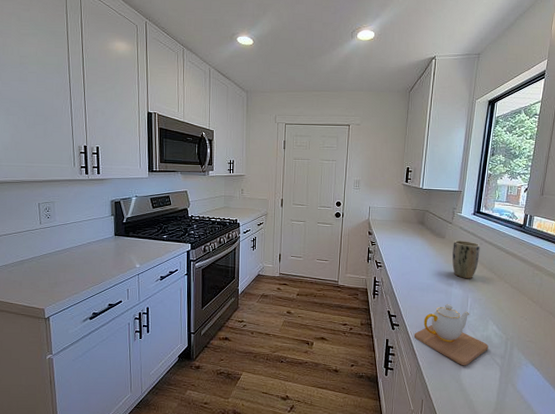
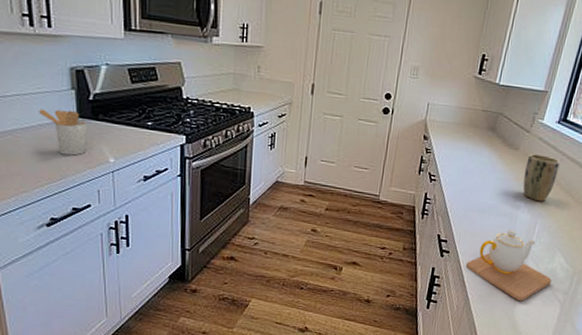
utensil holder: none [88,230,121,264] -> present [38,109,87,156]

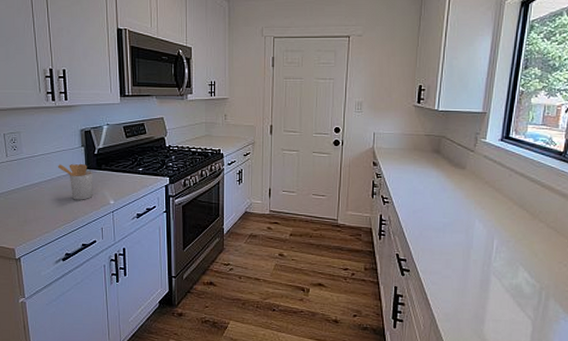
teapot: present [465,229,552,302] -> none [427,245,518,319]
plant pot: present [523,154,560,202] -> none [474,172,509,217]

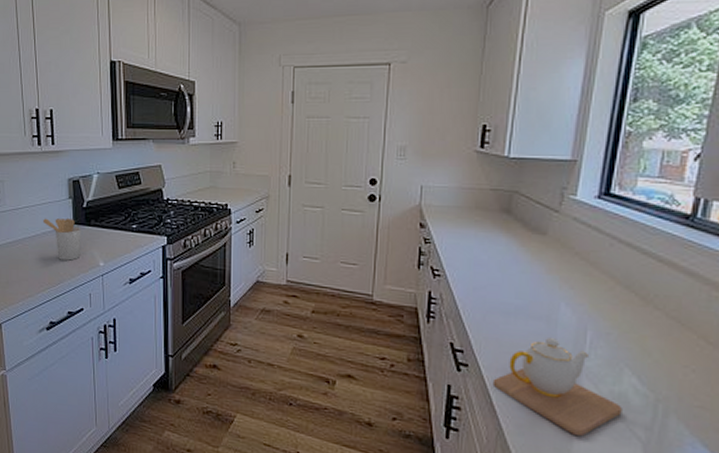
teapot: none [427,245,518,319] -> present [492,336,622,437]

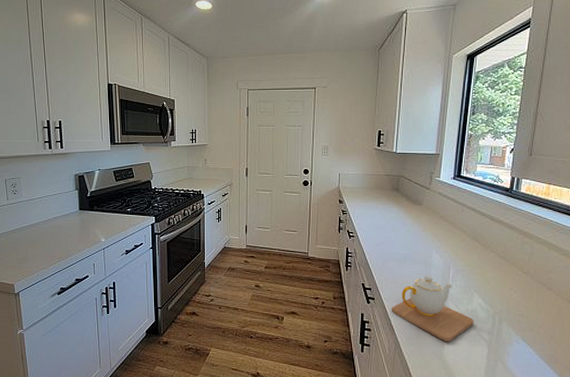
utensil holder: present [42,218,81,261] -> none [53,205,86,239]

